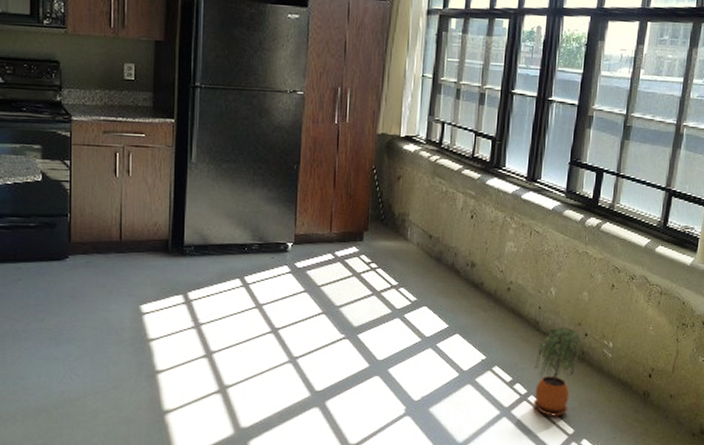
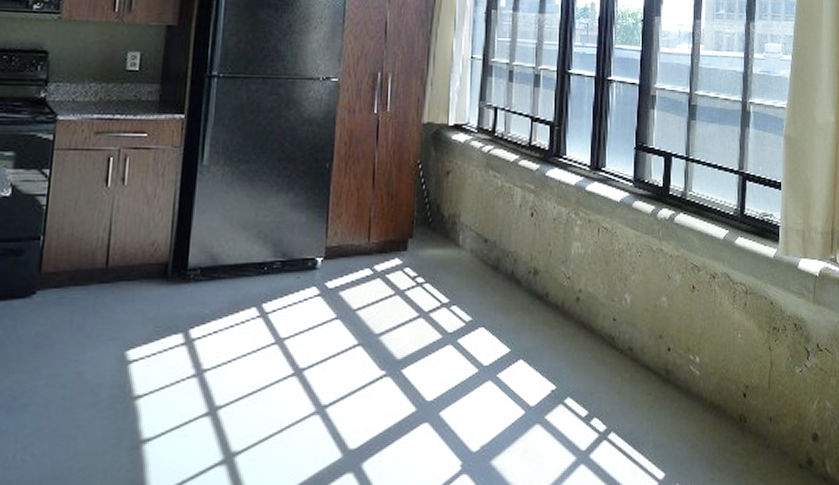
potted plant: present [533,327,581,416] -> none [613,342,663,458]

